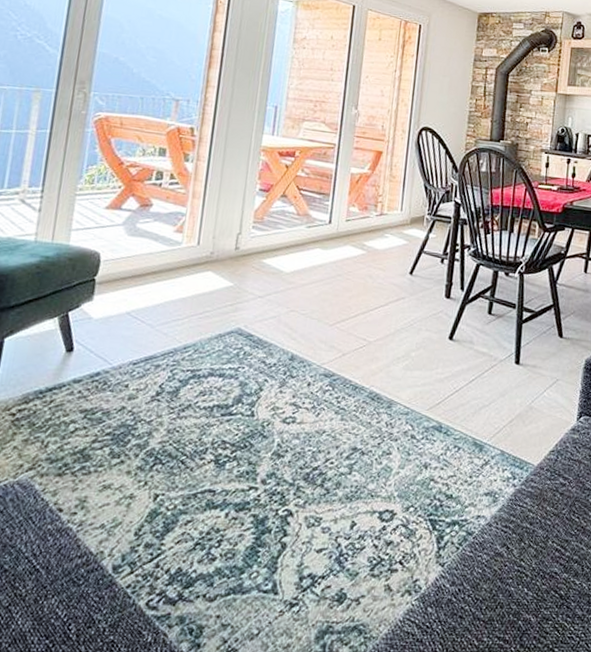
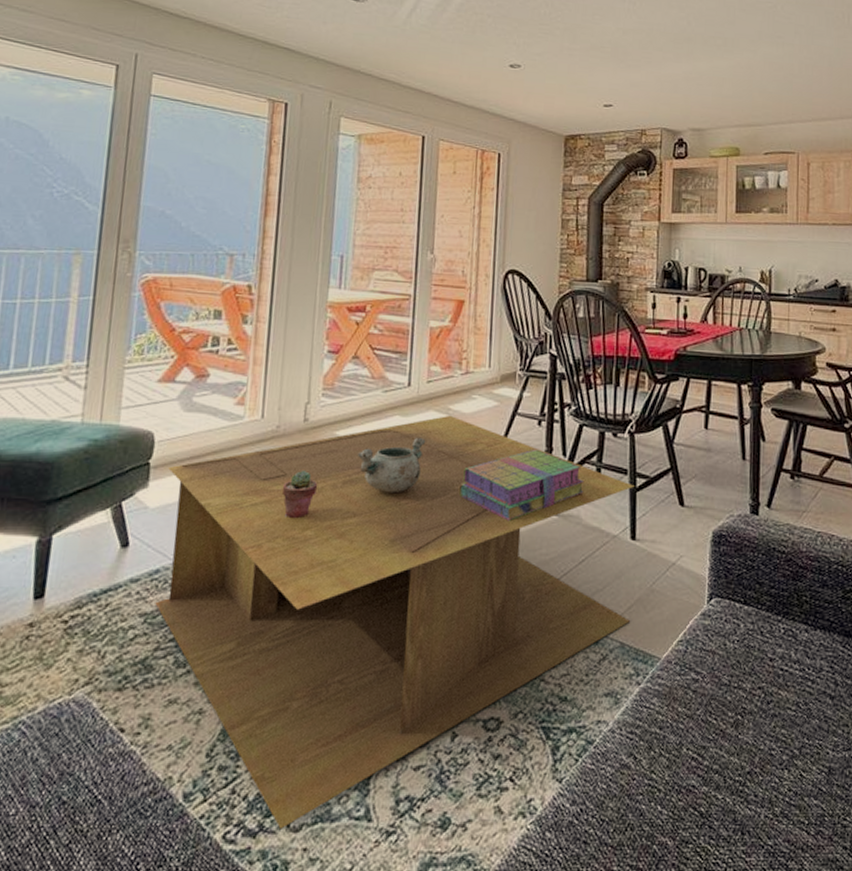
coffee table: none [95,250,521,599] -> present [155,415,634,829]
potted succulent: none [213,292,245,334] -> present [283,471,318,519]
decorative bowl: none [280,267,342,316] -> present [356,437,426,494]
stack of books: none [368,283,478,344] -> present [458,449,585,521]

